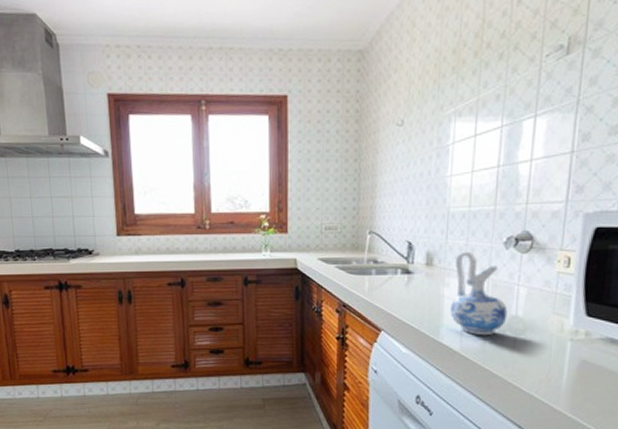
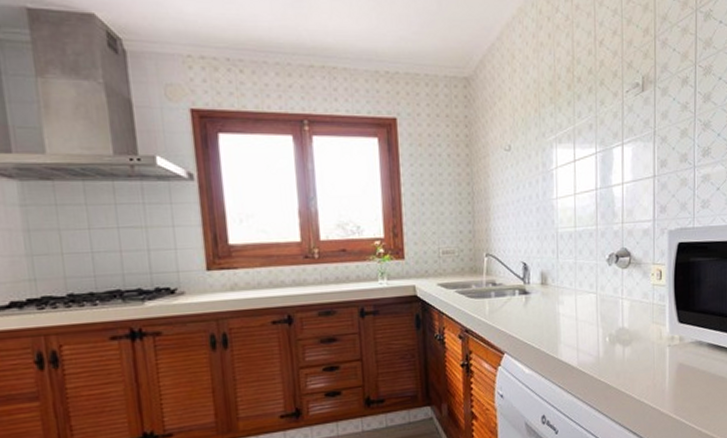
ceramic pitcher: present [451,251,508,336] -> none [566,269,616,350]

